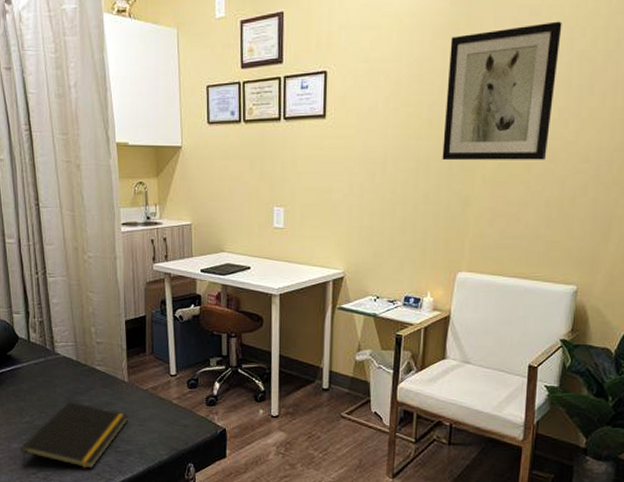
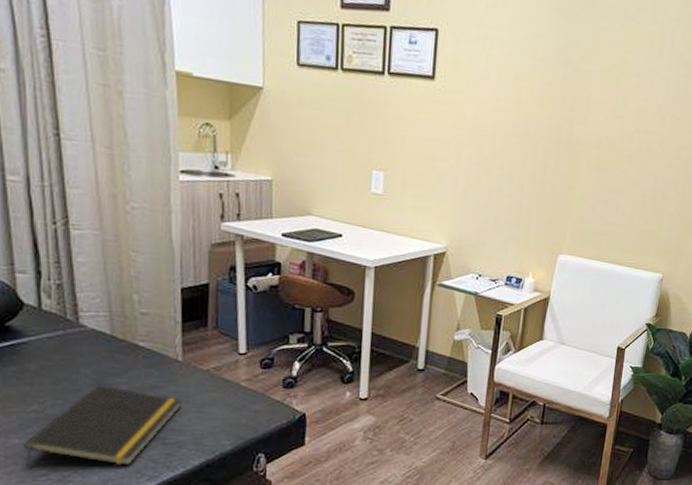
wall art: present [442,21,562,160] -> none [551,17,666,153]

